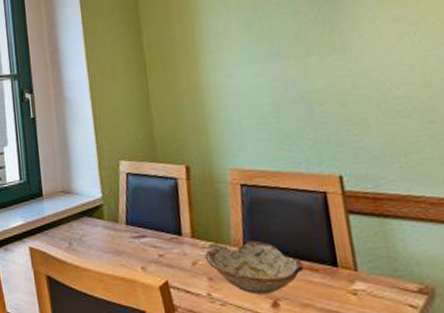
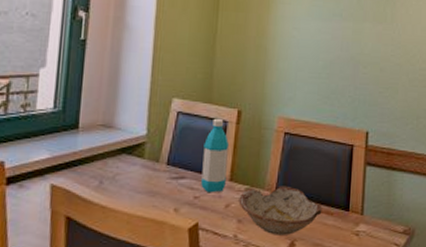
water bottle: none [158,176,188,251] -> present [201,118,230,193]

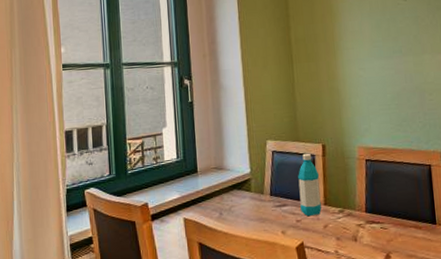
bowl: present [238,186,322,235] -> none [334,206,411,249]

